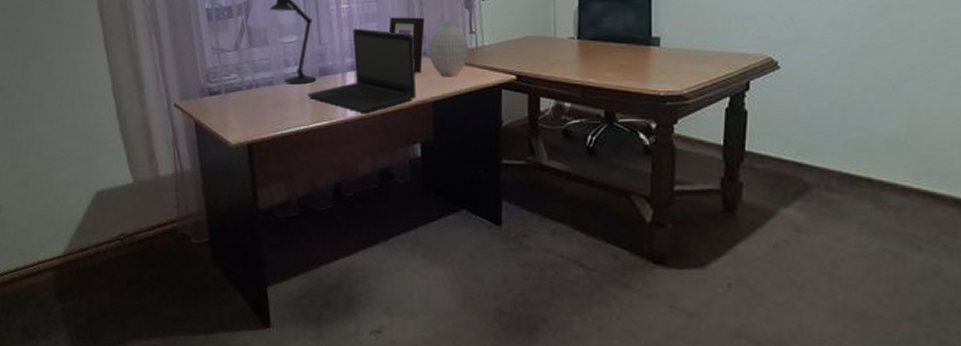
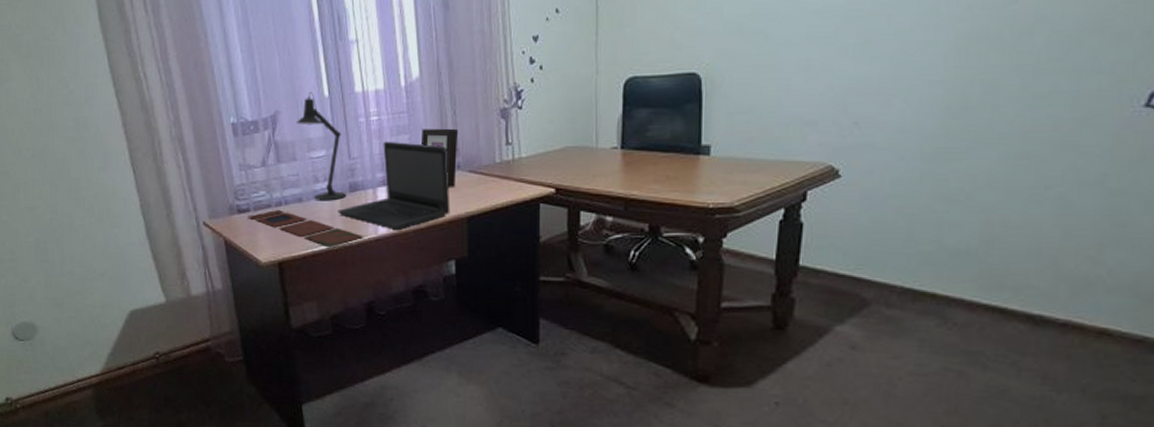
papers: none [219,92,333,129] -> present [248,209,364,247]
vase: present [428,21,469,77] -> none [462,132,505,192]

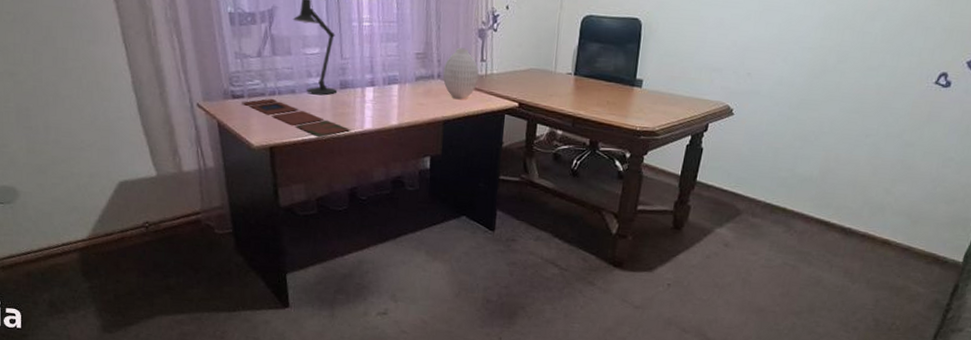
laptop: present [336,141,450,230] -> none [327,46,430,127]
picture frame: present [420,128,459,187] -> none [407,39,441,94]
vase: none [462,132,505,192] -> present [442,47,479,100]

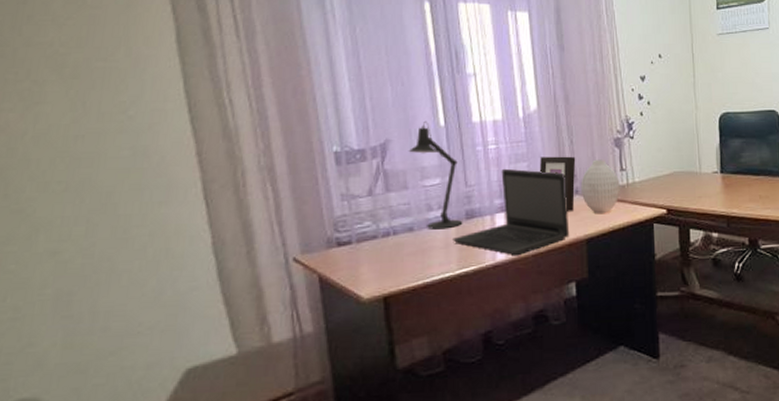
papers: present [242,98,351,137] -> none [349,240,481,277]
laptop: none [327,46,430,127] -> present [451,168,570,255]
picture frame: none [407,39,441,94] -> present [539,156,576,211]

